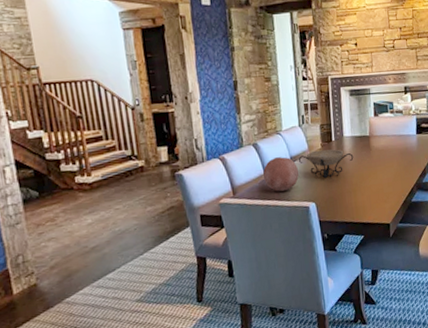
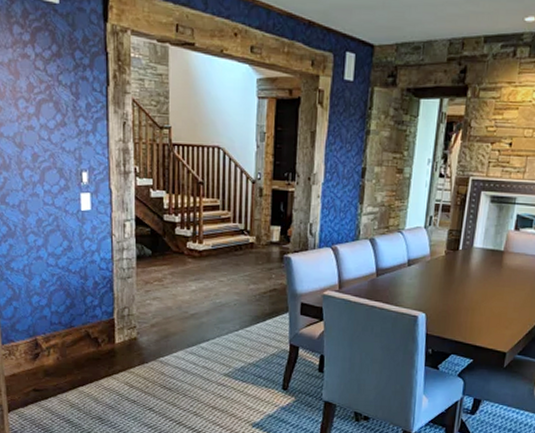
decorative ball: present [263,157,299,192] -> none [374,257,414,295]
decorative bowl: present [298,149,354,179] -> none [416,257,480,290]

